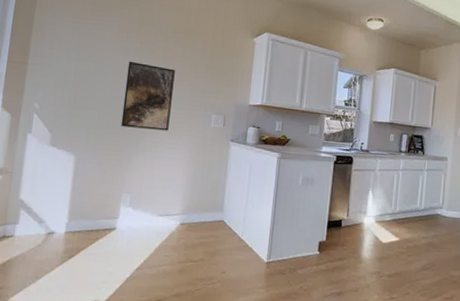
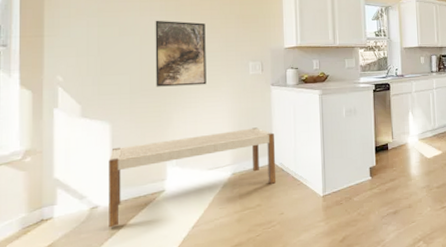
bench: none [61,179,227,255] -> present [109,127,277,228]

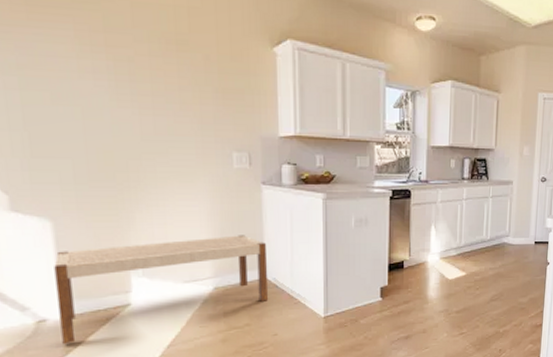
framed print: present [155,20,207,87] -> none [101,86,177,178]

